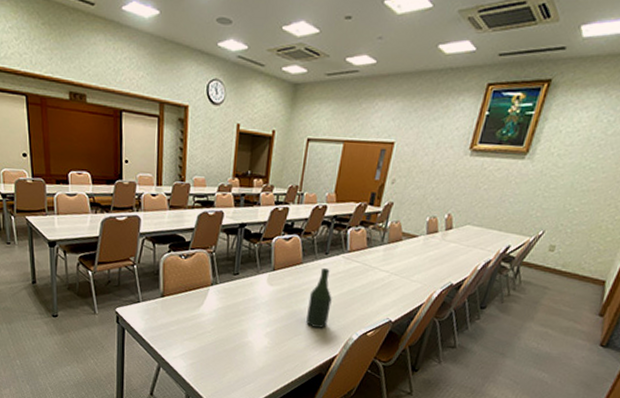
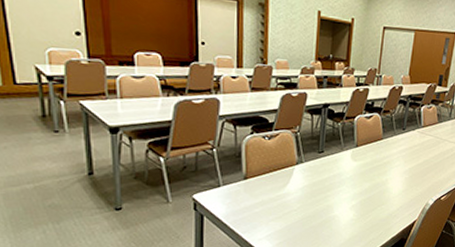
bottle: present [306,267,332,328] -> none [388,142,410,197]

